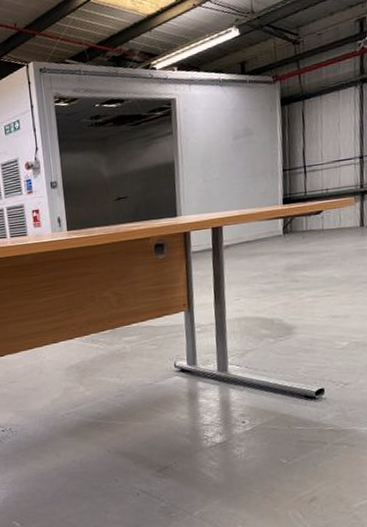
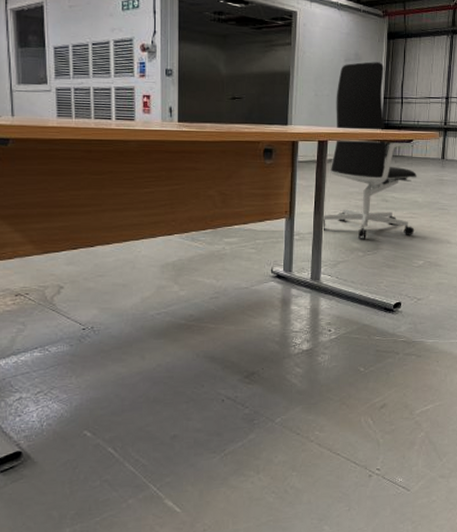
office chair: none [224,132,334,325] -> present [321,62,417,239]

